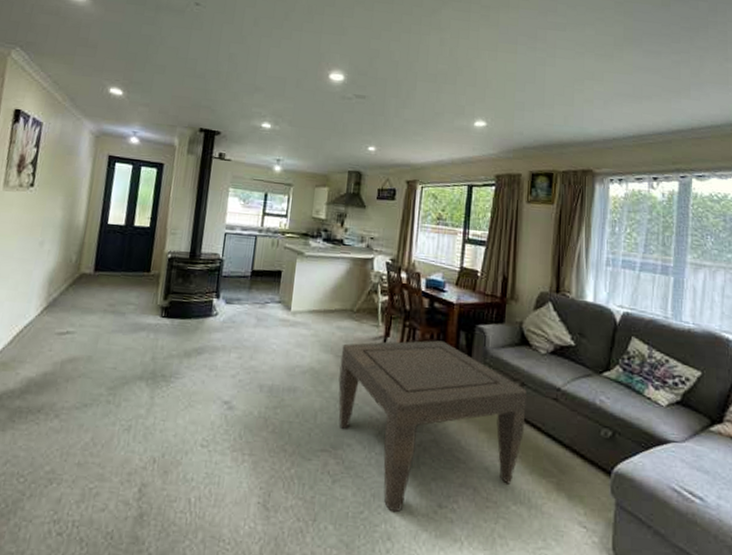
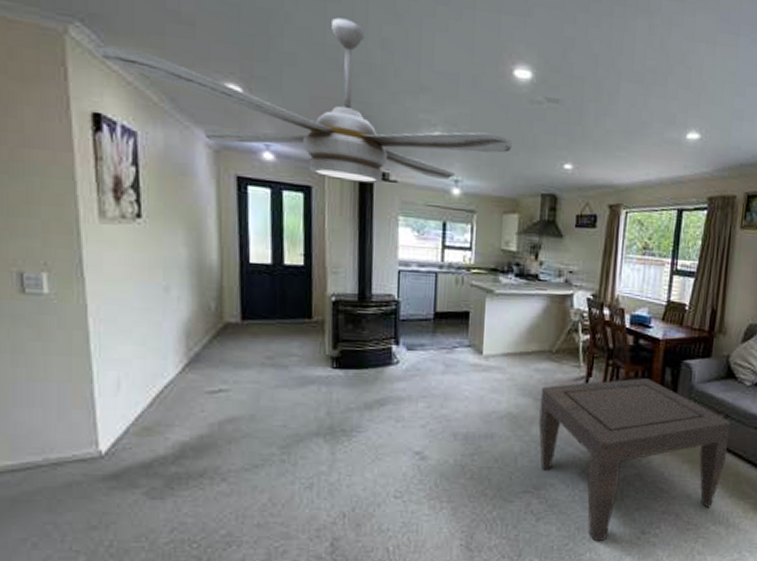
ceiling fan: none [25,40,325,162] -> present [94,17,512,184]

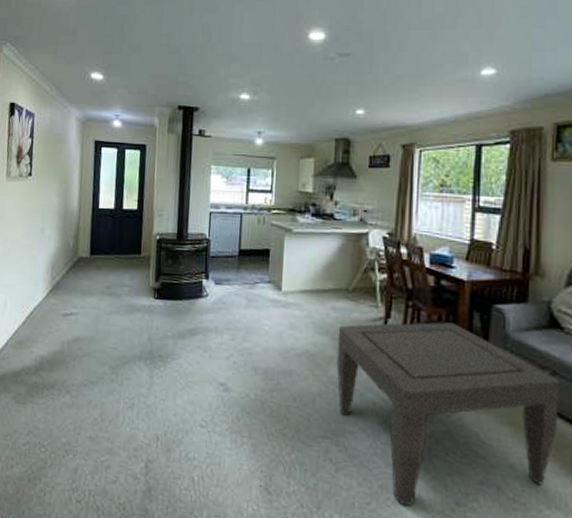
ceiling fan: present [94,17,512,184] -> none [15,14,308,140]

